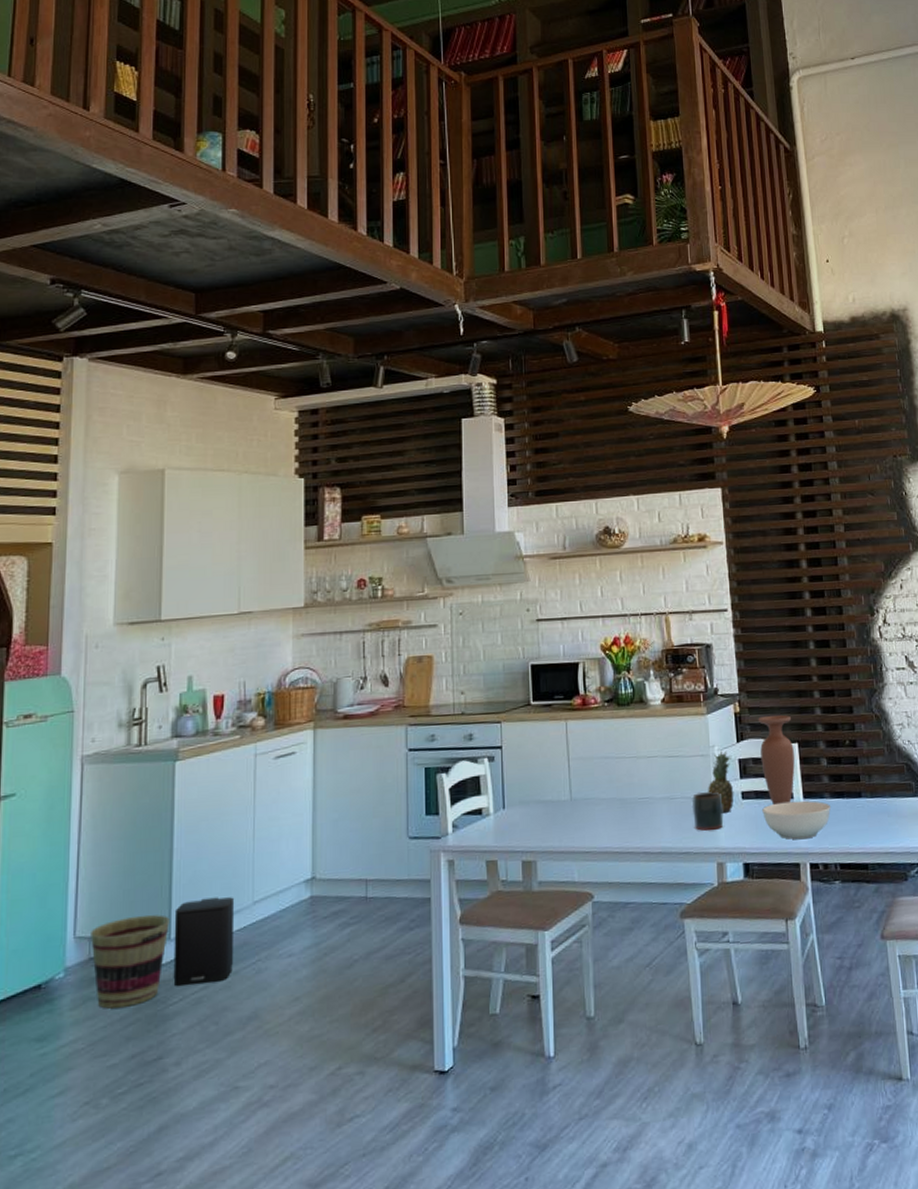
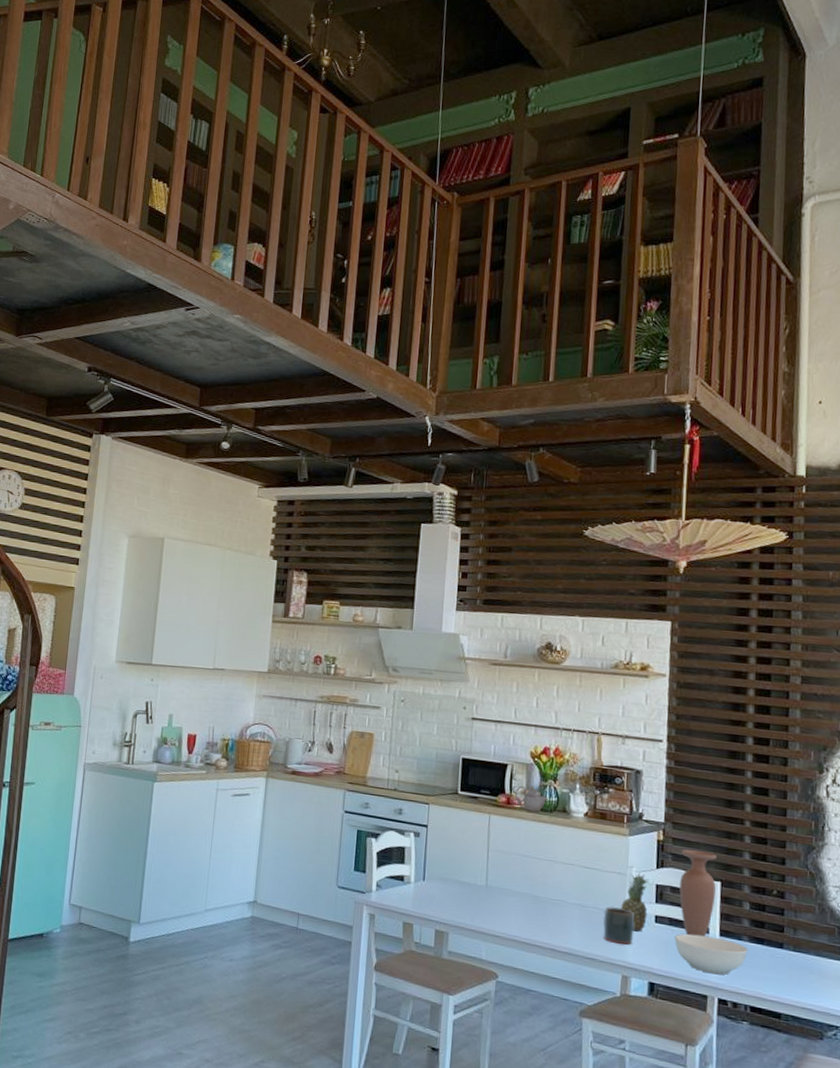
basket: present [91,915,170,1009] -> none [81,898,140,968]
pedal bin: present [173,897,235,986] -> none [139,896,191,967]
teapot: none [589,681,625,710] -> present [514,785,549,813]

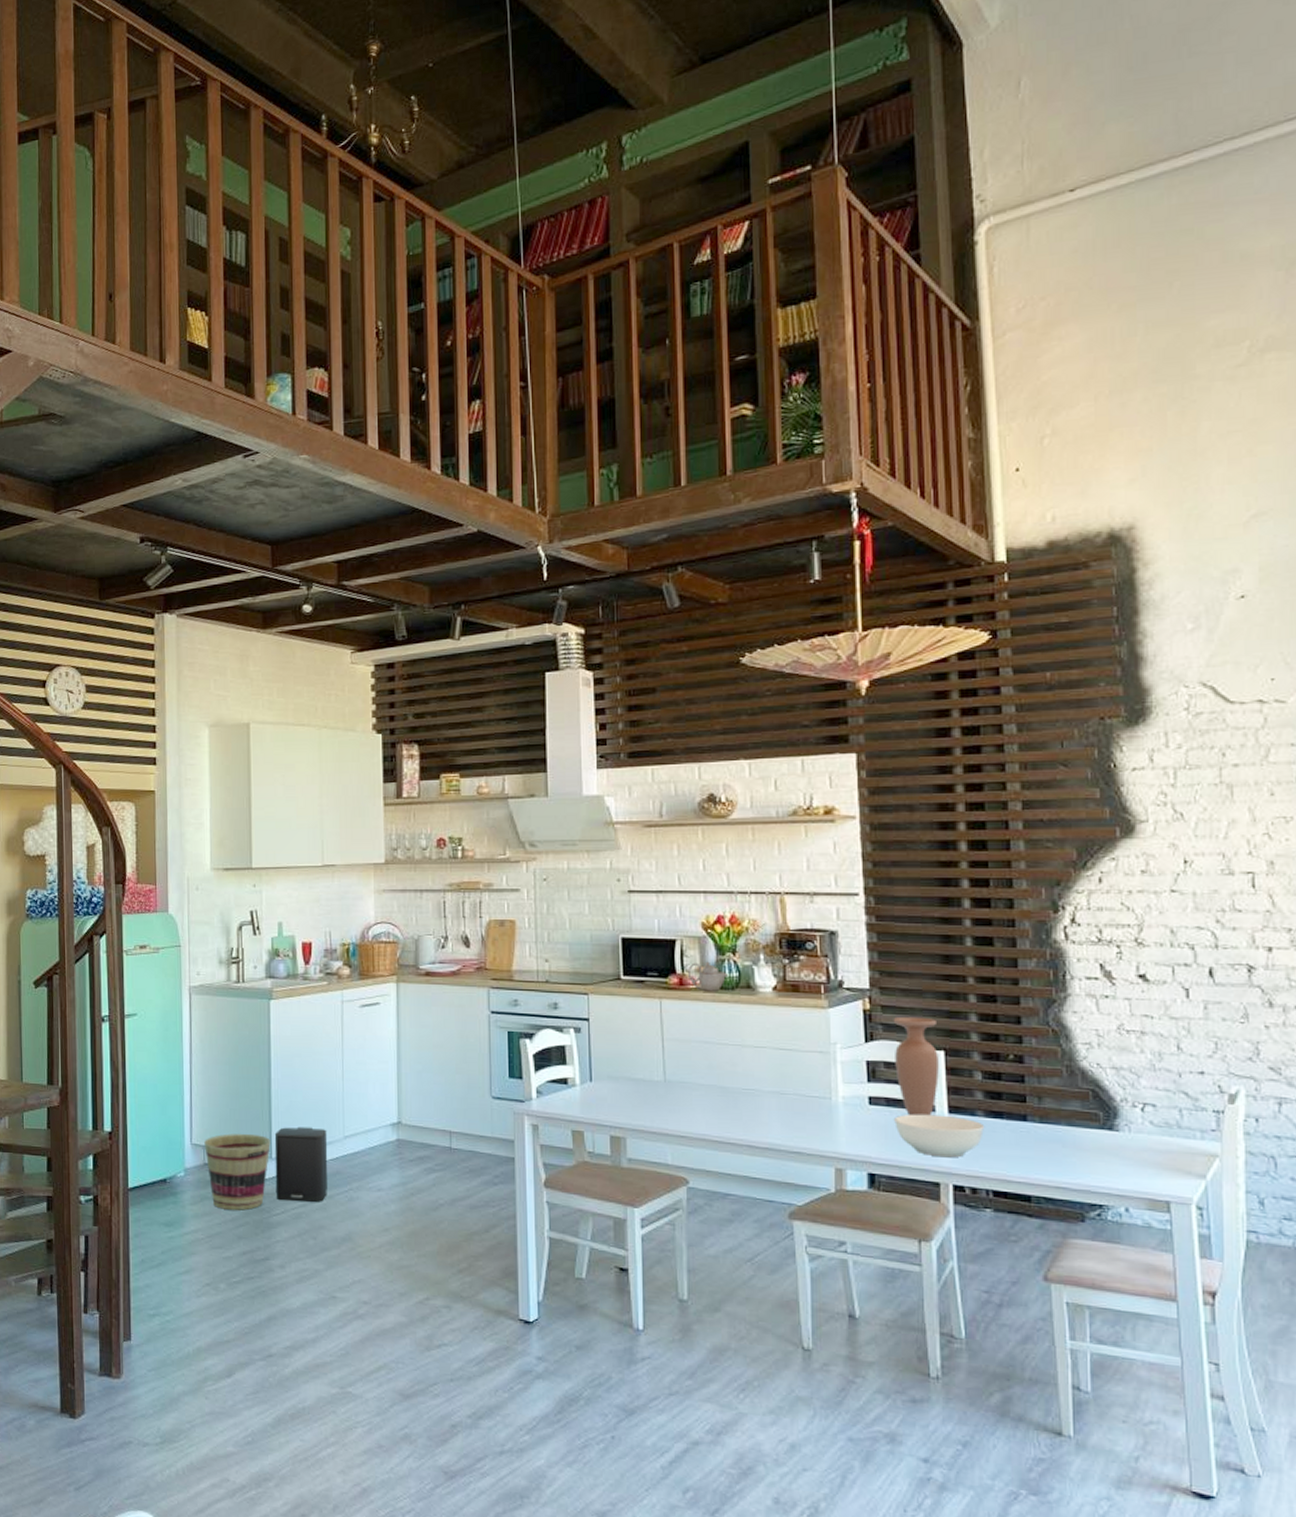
basket: none [81,898,140,968] -> present [204,1133,271,1211]
pedal bin: none [139,896,191,967] -> present [274,1126,328,1202]
mug: present [603,906,635,945] -> none [806,1091,845,1133]
fruit: present [621,873,649,932] -> none [827,1049,859,1117]

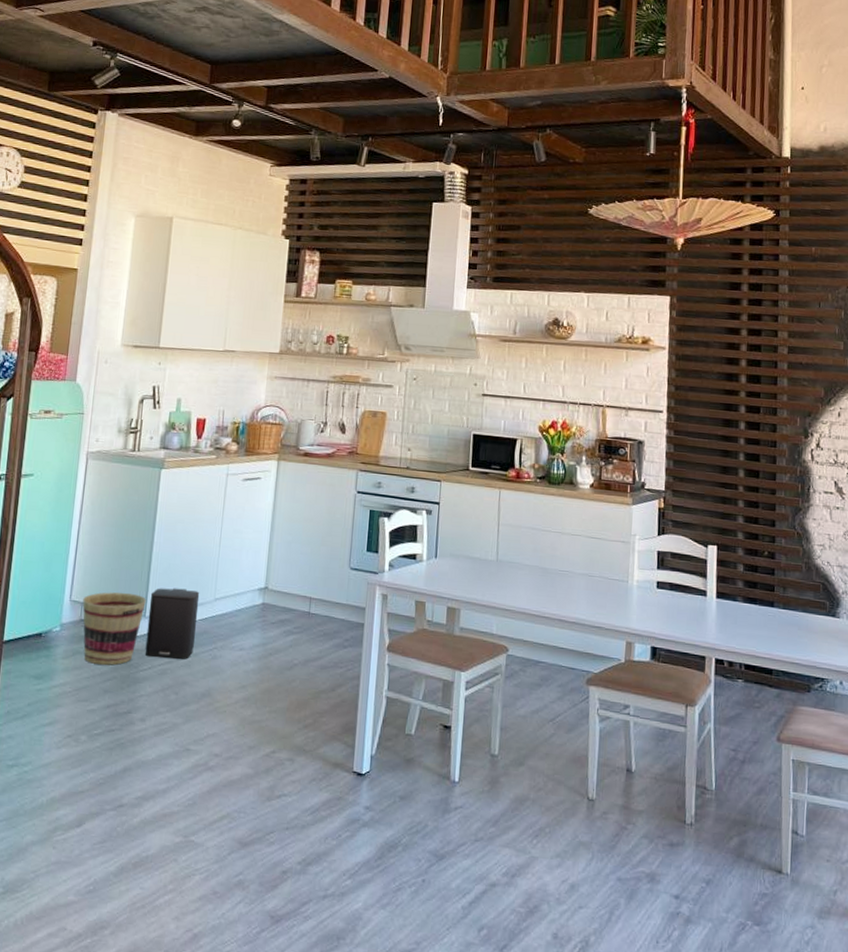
teapot: present [687,961,729,992] -> none [523,459,557,486]
vase: present [893,1016,939,1117] -> none [679,515,713,600]
bowl: present [894,1114,984,1158] -> none [675,597,742,636]

